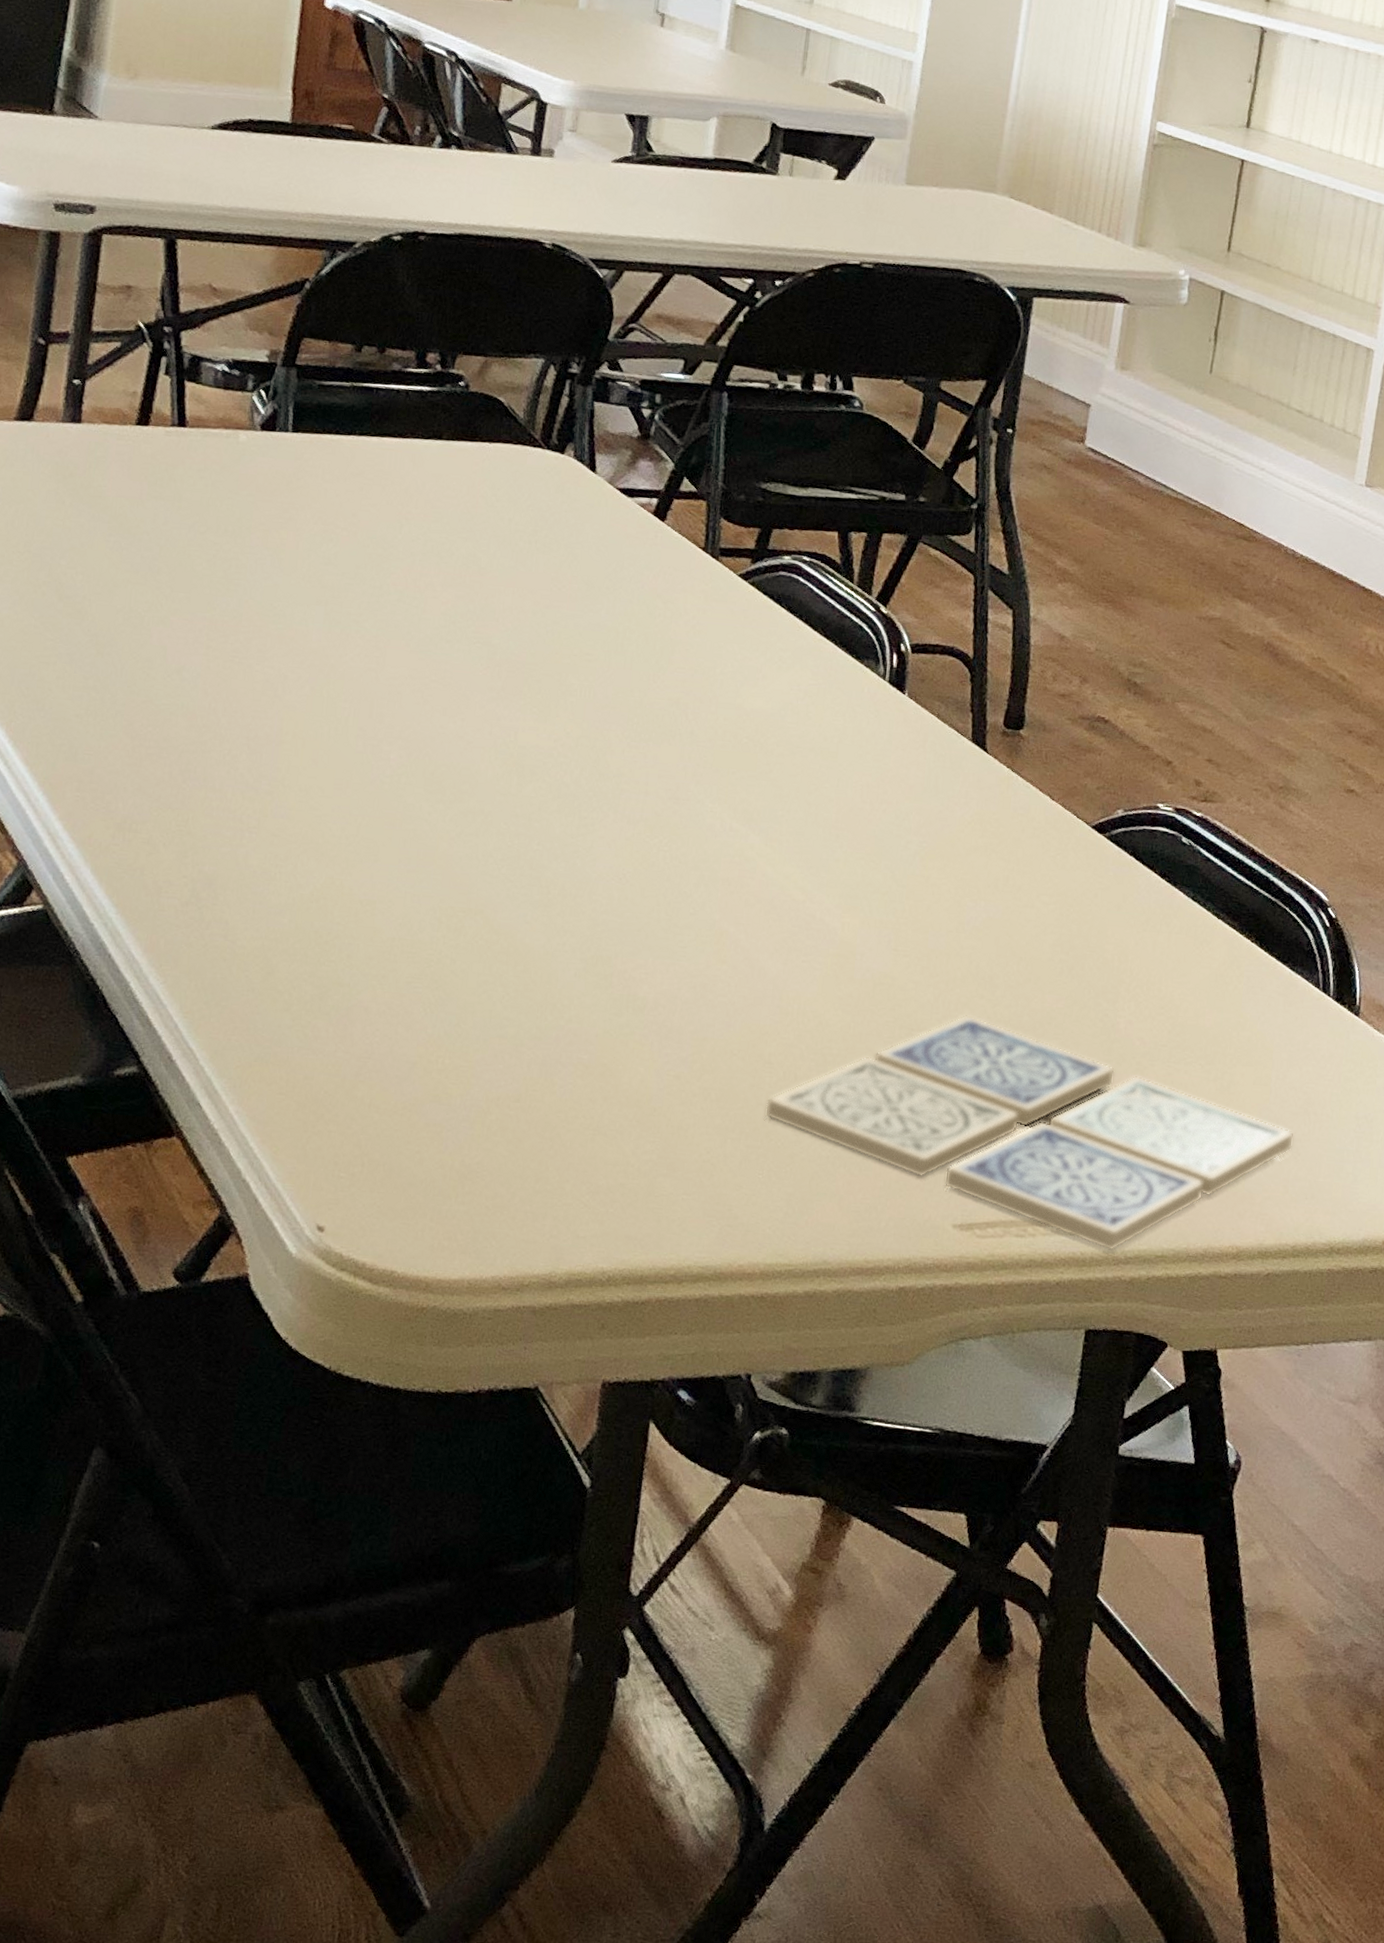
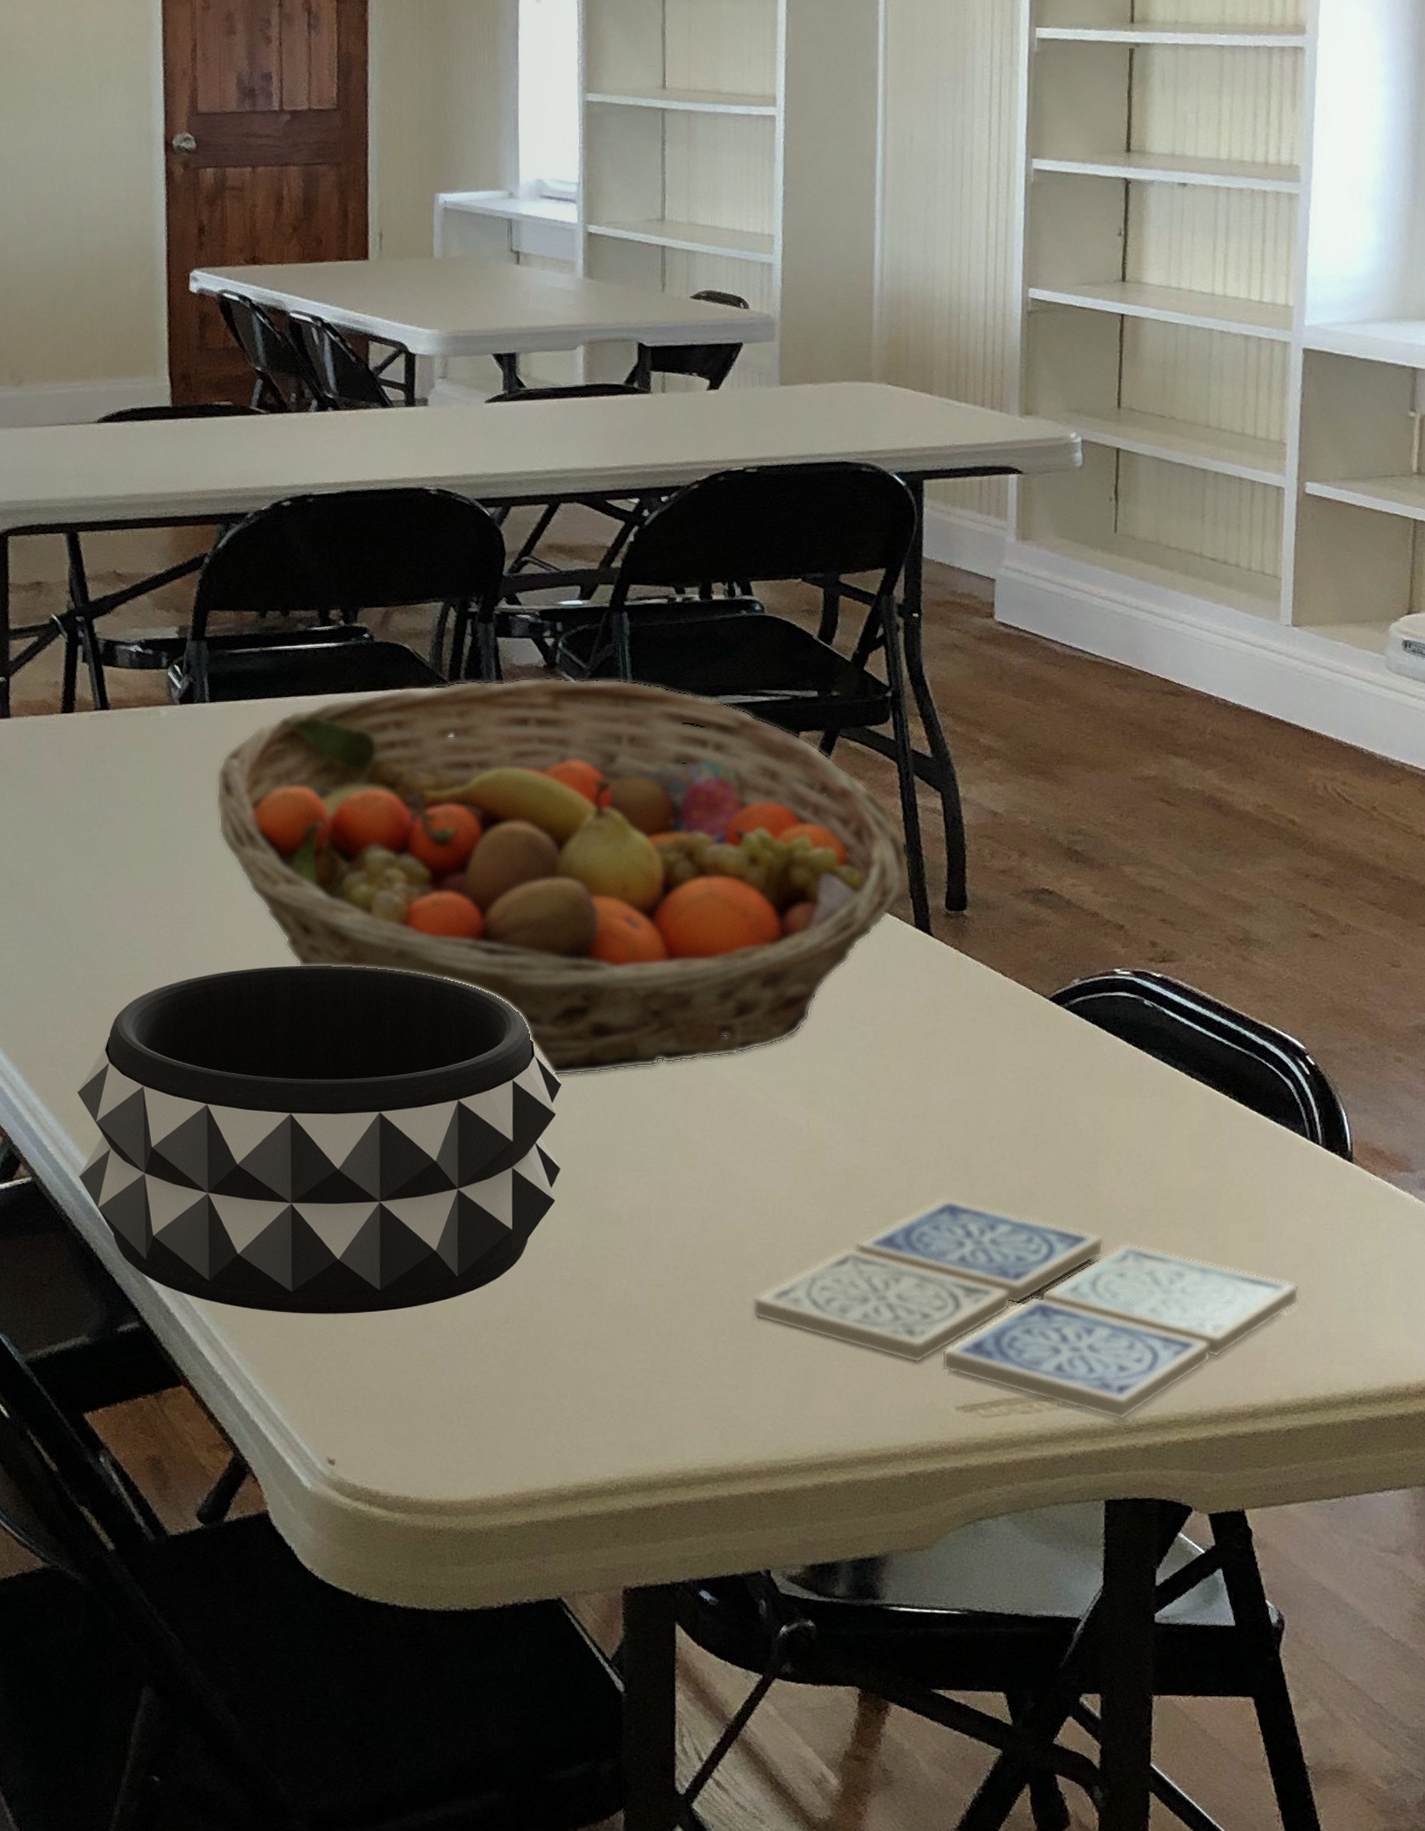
decorative bowl: none [93,711,603,1079] -> present [77,964,561,1314]
fruit basket: none [285,441,975,856] -> present [216,677,911,1076]

